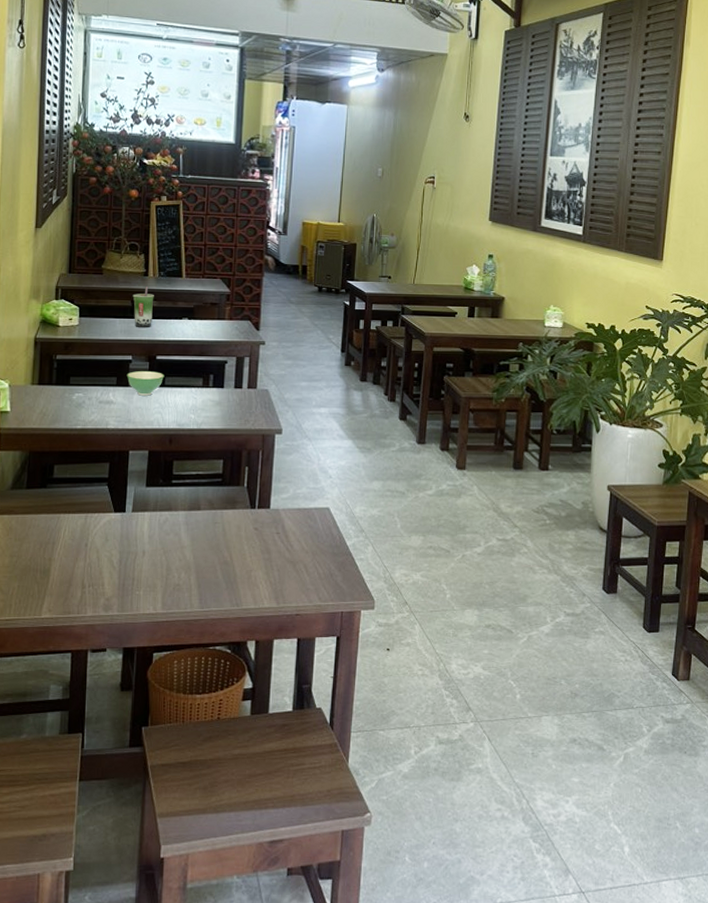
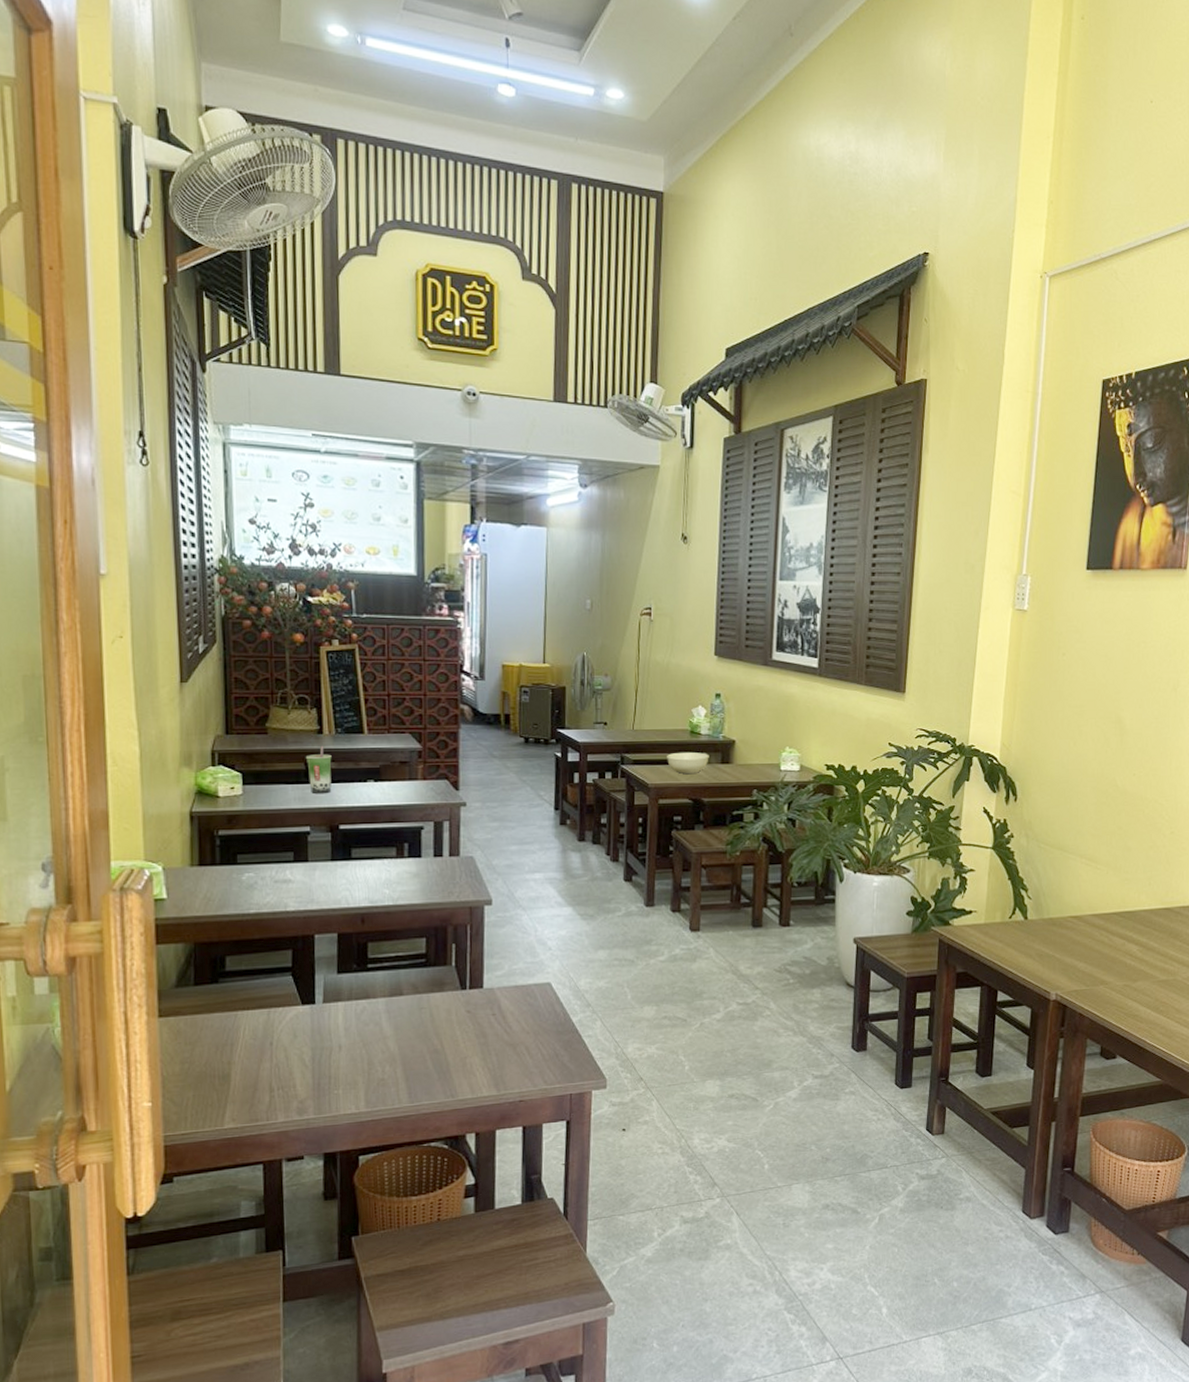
bowl: present [126,370,165,396] -> none [305,842,351,872]
bowl: none [443,305,481,325] -> present [667,752,709,774]

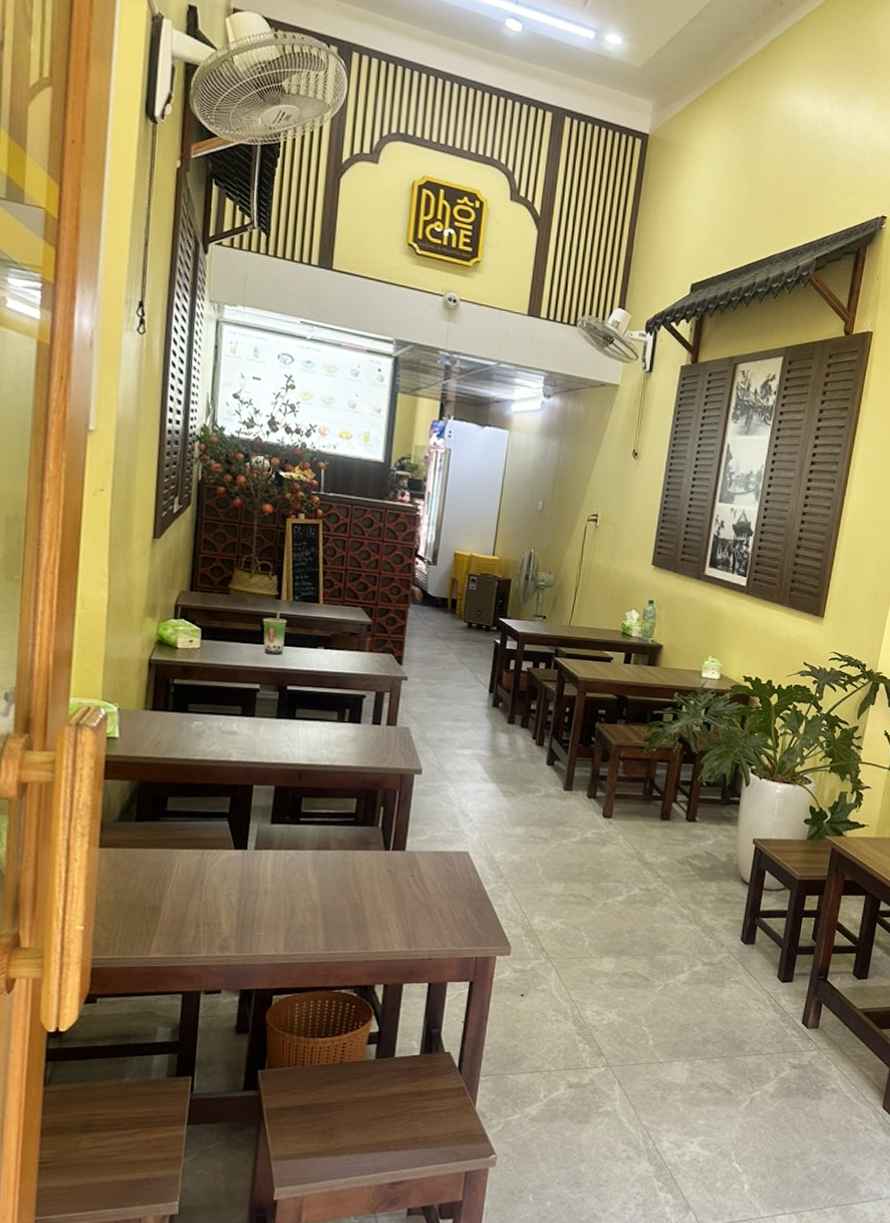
bowl: present [667,752,709,774] -> none [598,651,637,672]

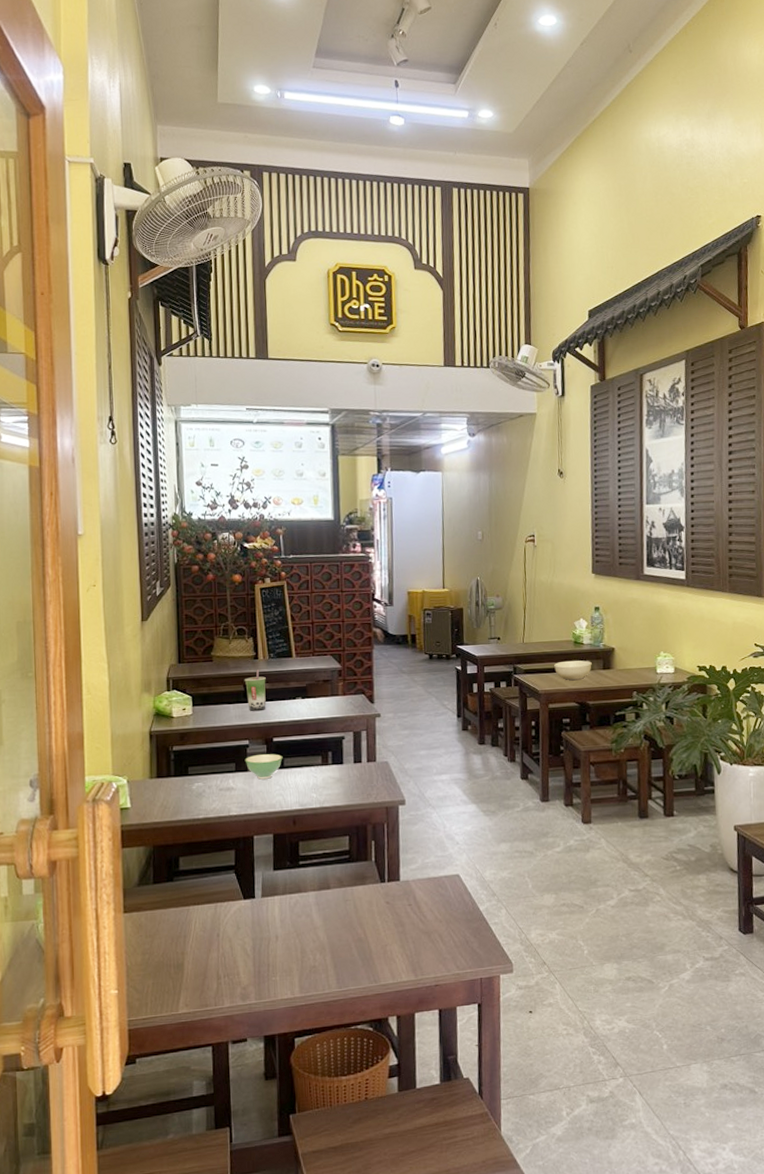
bowl: none [253,700,296,728] -> present [244,753,283,780]
bowl: none [598,651,637,672] -> present [554,660,592,680]

